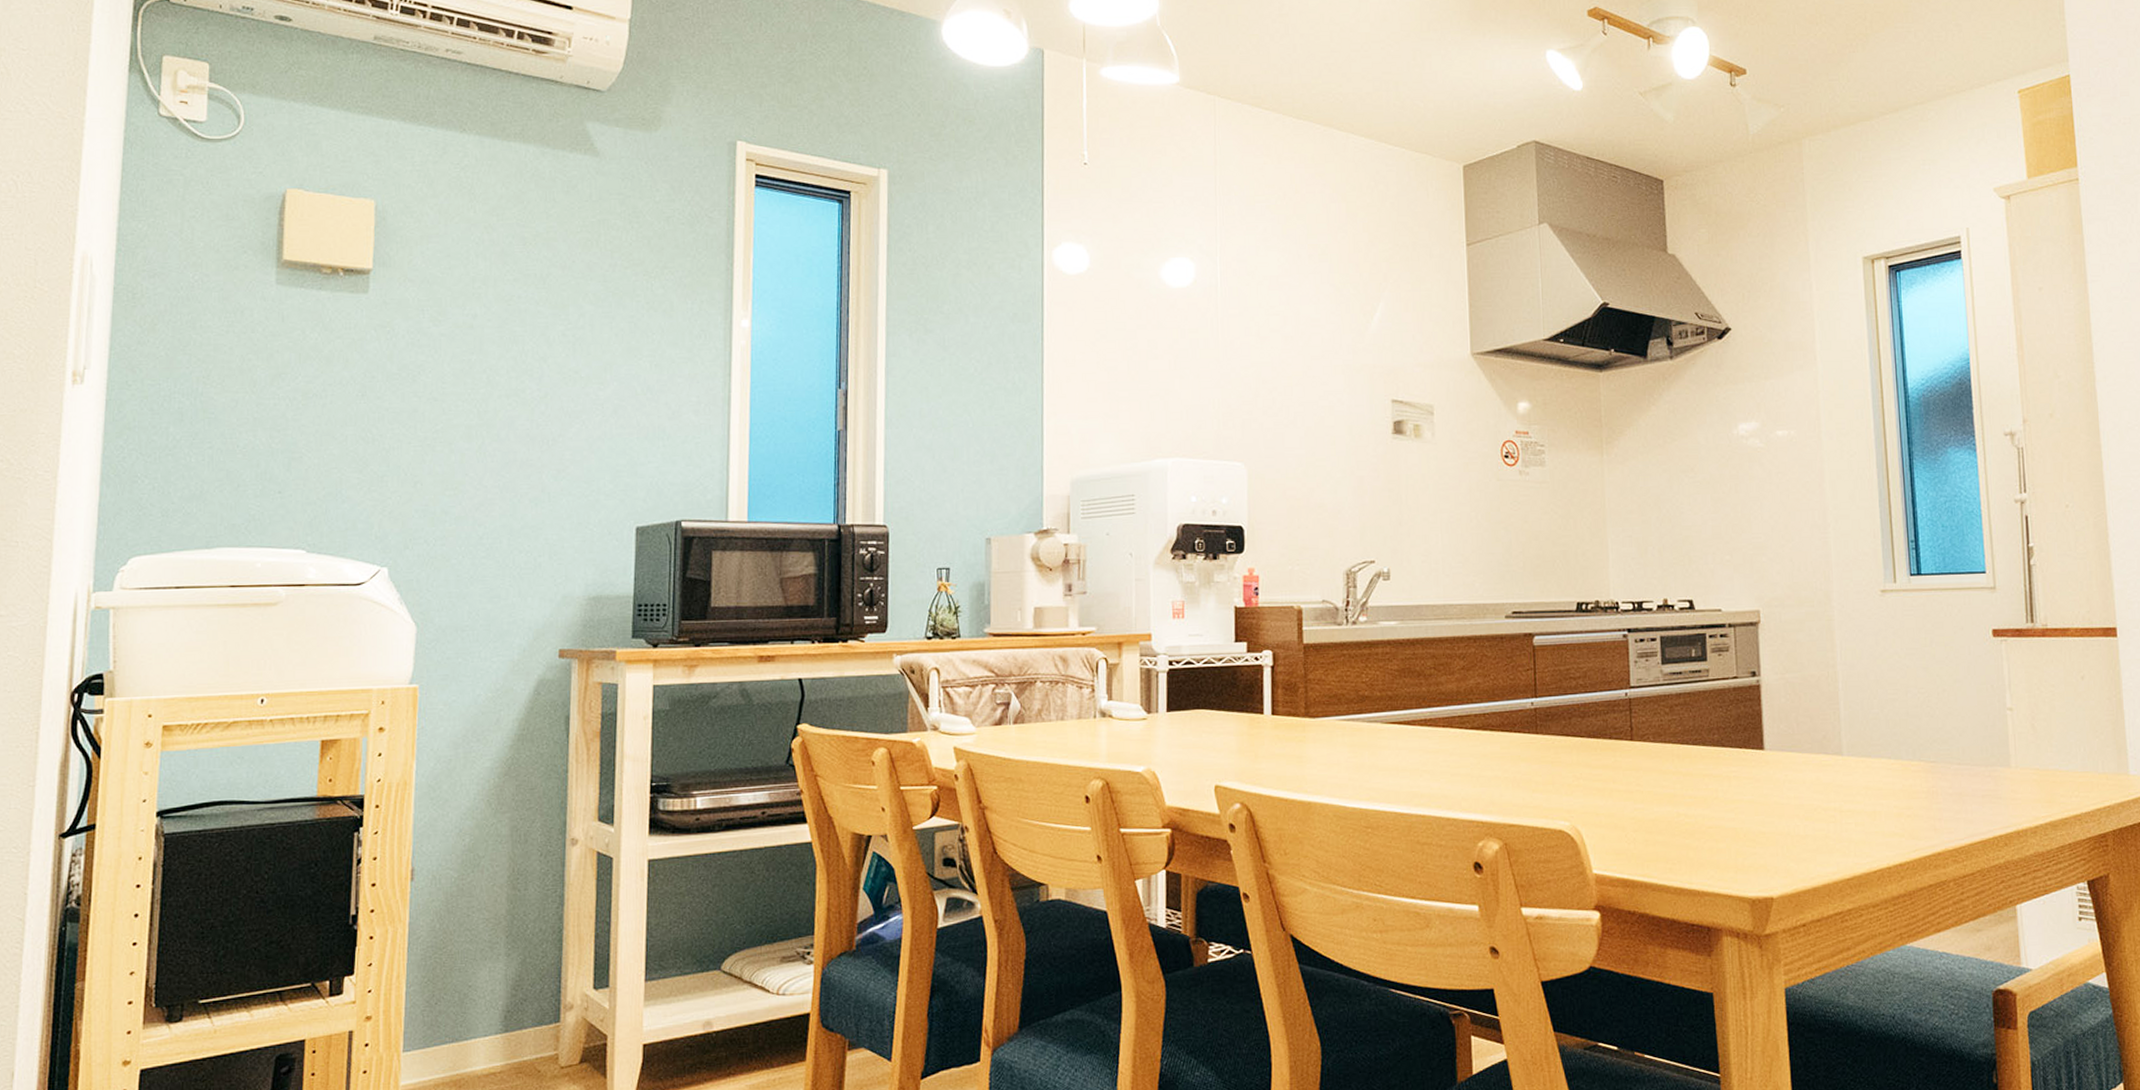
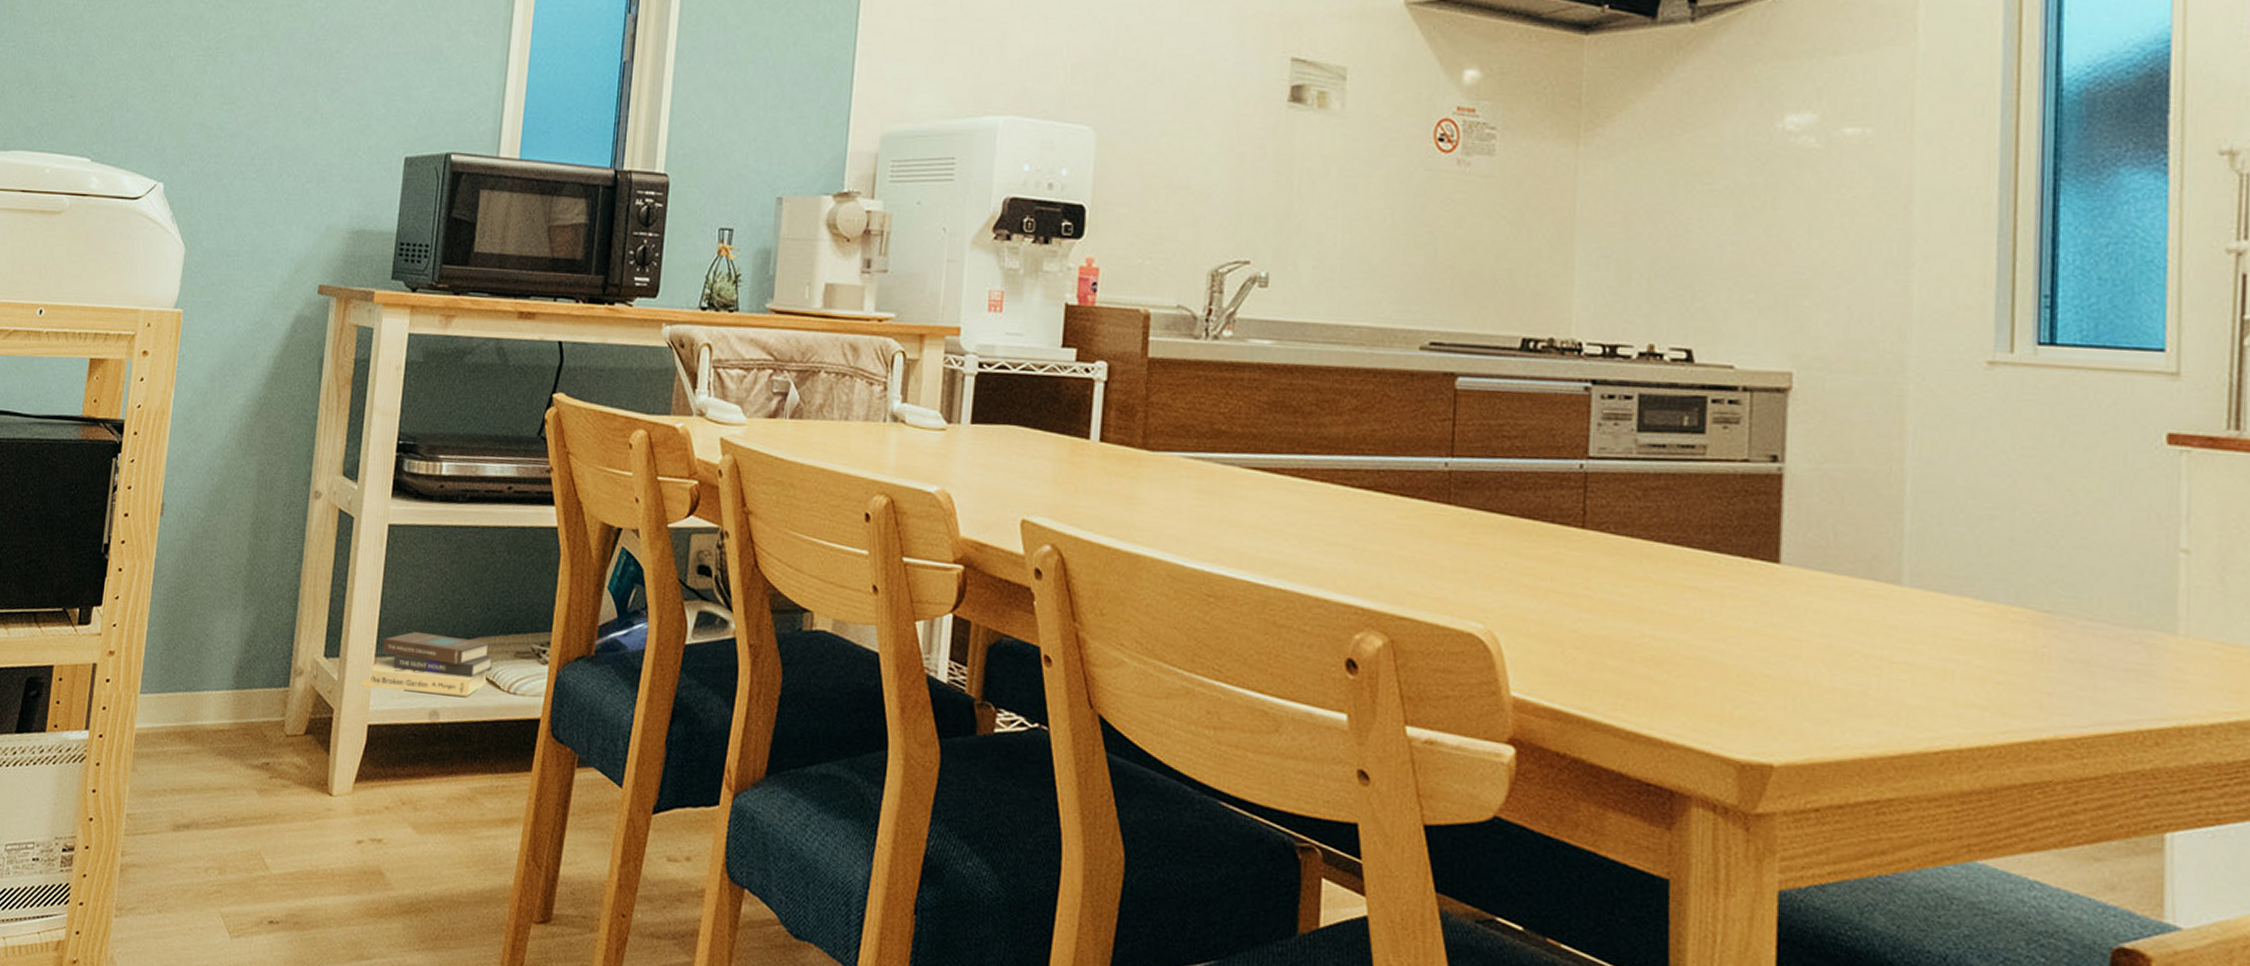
books: none [633,952,761,1011] -> present [361,631,494,697]

